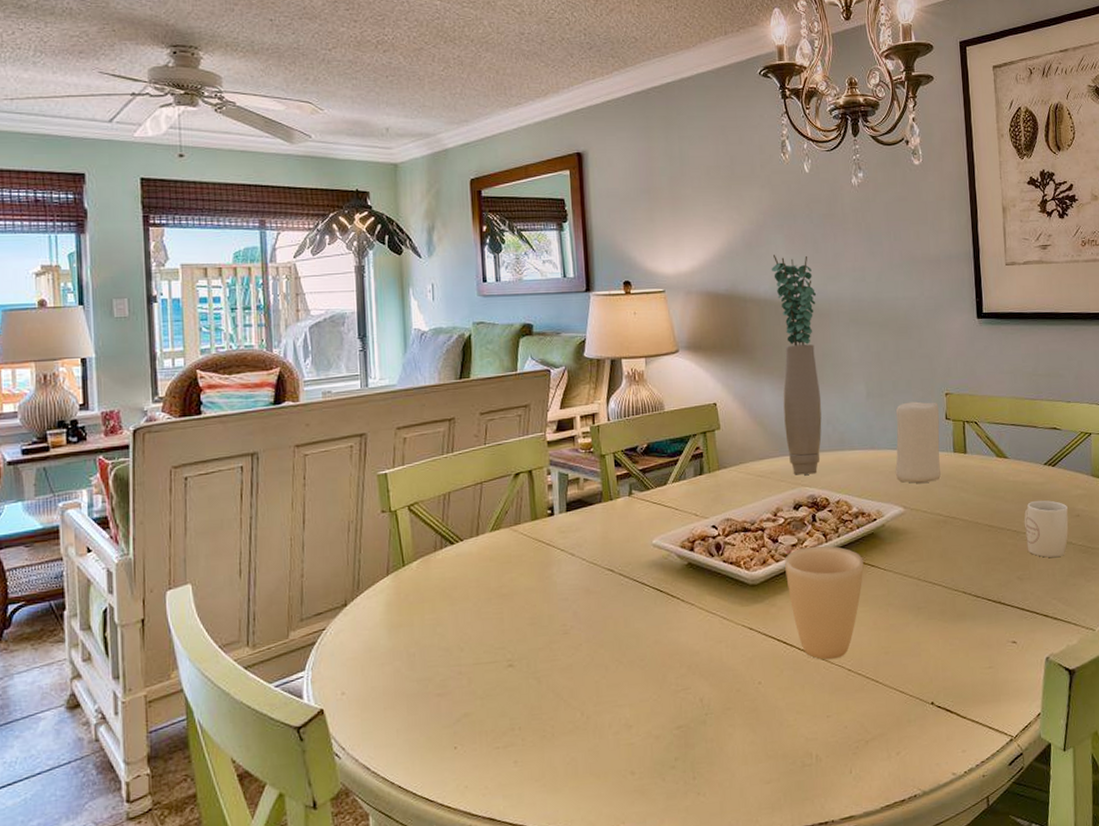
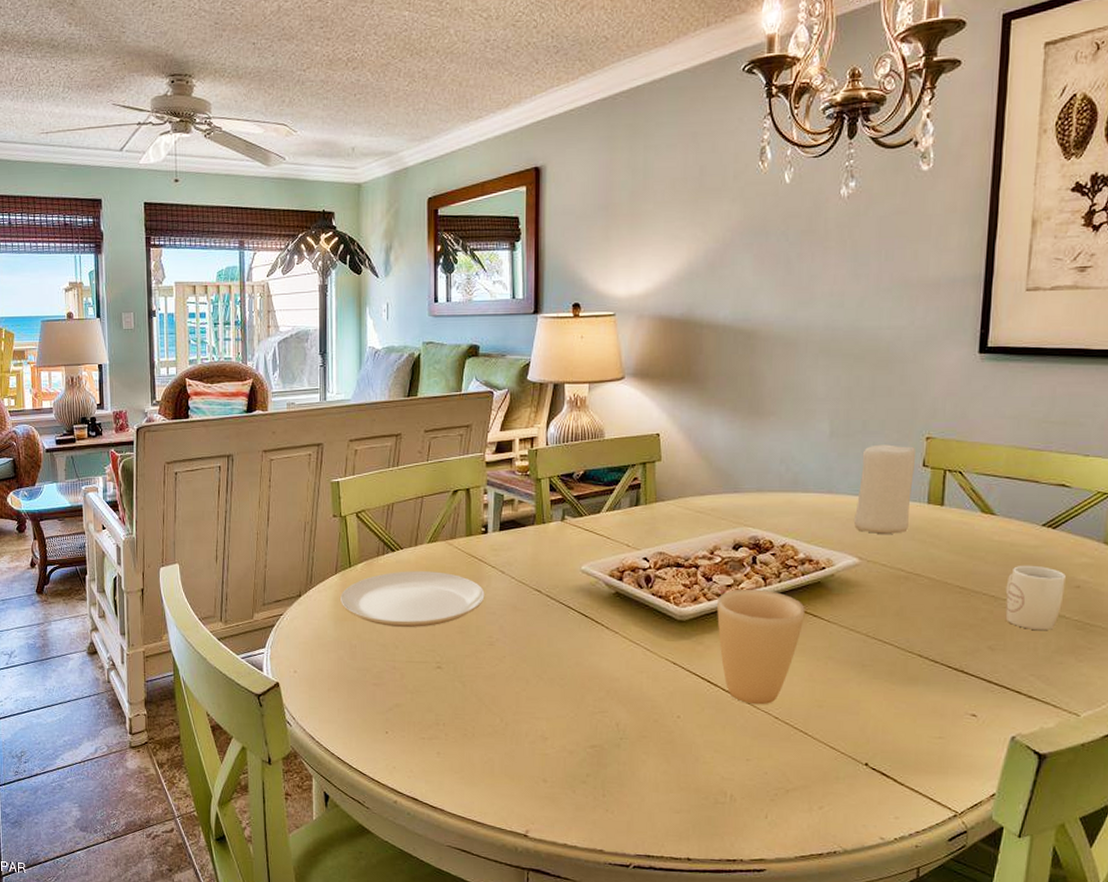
plate: none [394,561,556,628] -> present [340,571,485,627]
vase: present [771,255,822,475] -> none [731,277,784,515]

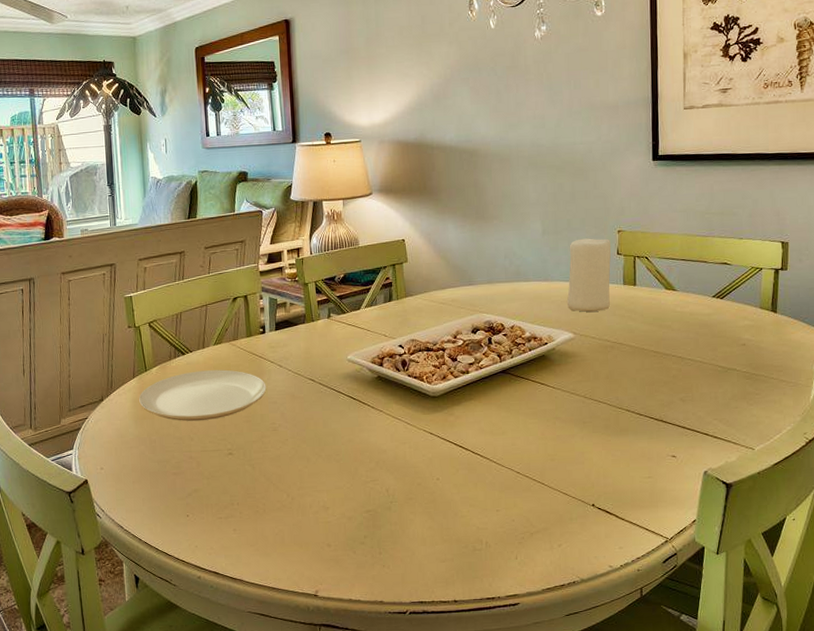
cup: present [717,589,805,705] -> none [463,365,534,463]
mug: present [1005,565,1067,631] -> none [689,329,735,383]

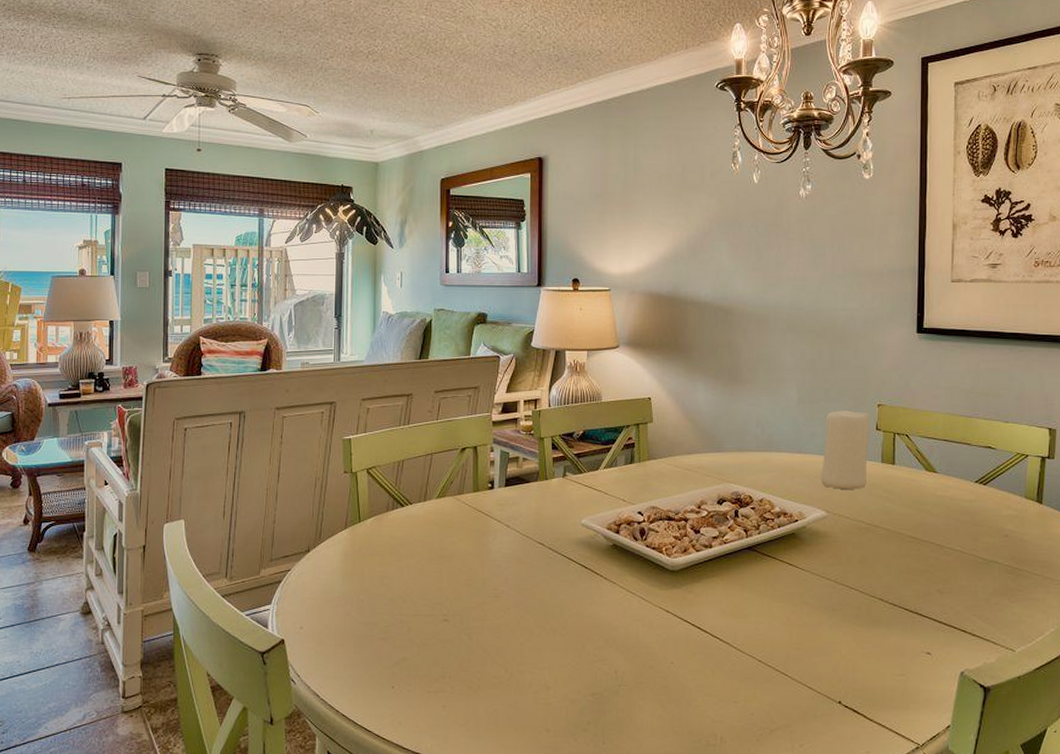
plate: present [139,369,267,421] -> none [349,525,491,581]

